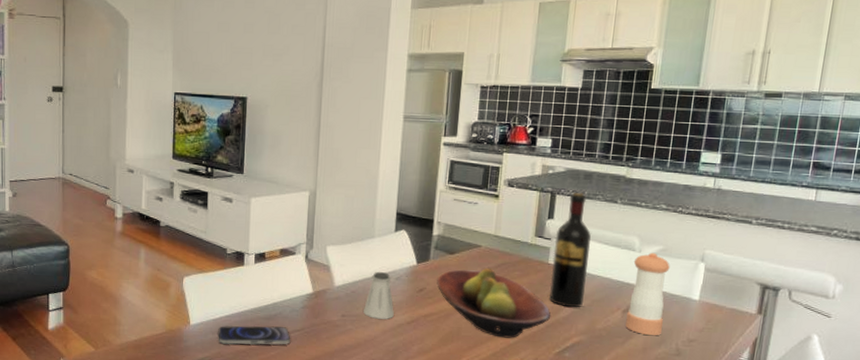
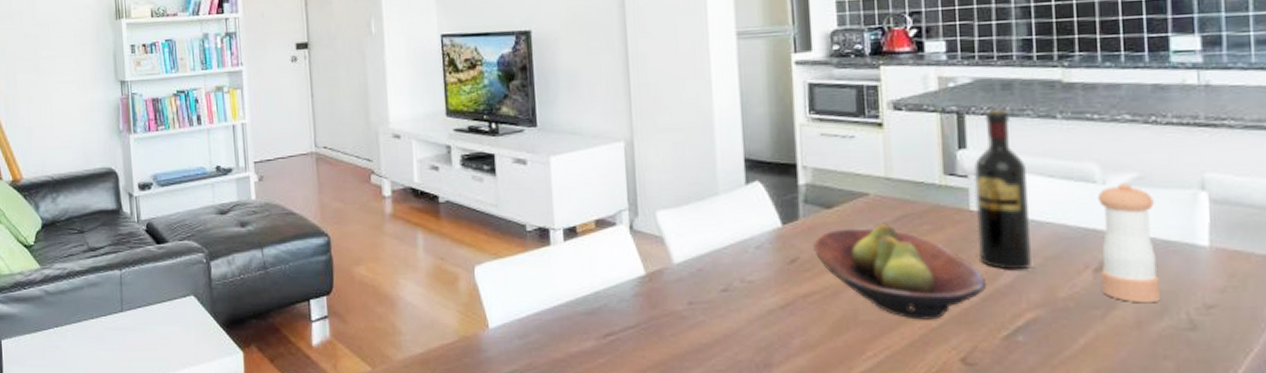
smartphone: present [218,325,291,345] -> none [526,324,624,352]
saltshaker: present [364,272,394,319] -> none [717,240,760,304]

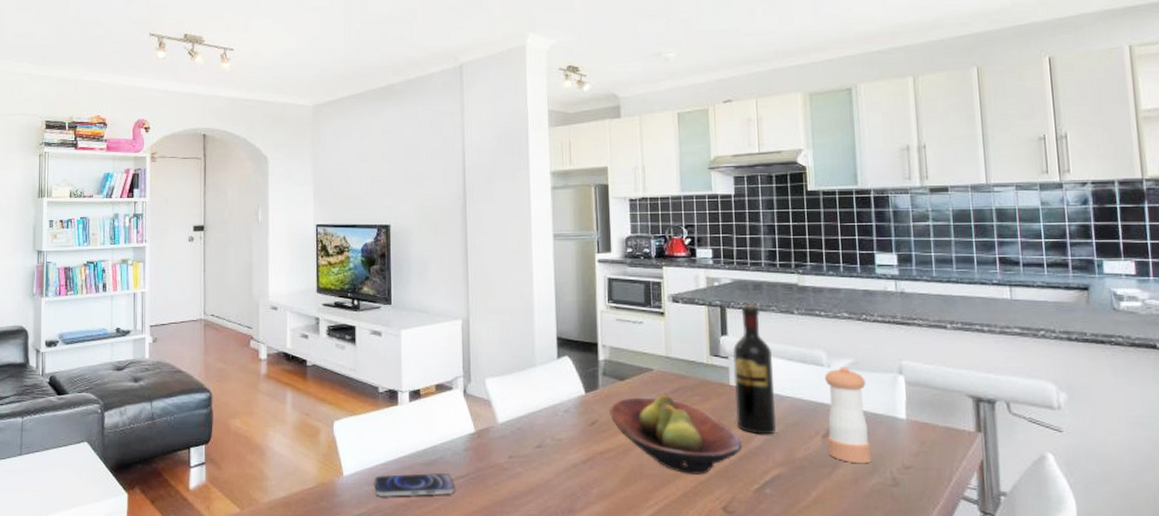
smartphone: none [526,324,624,352] -> present [374,473,455,497]

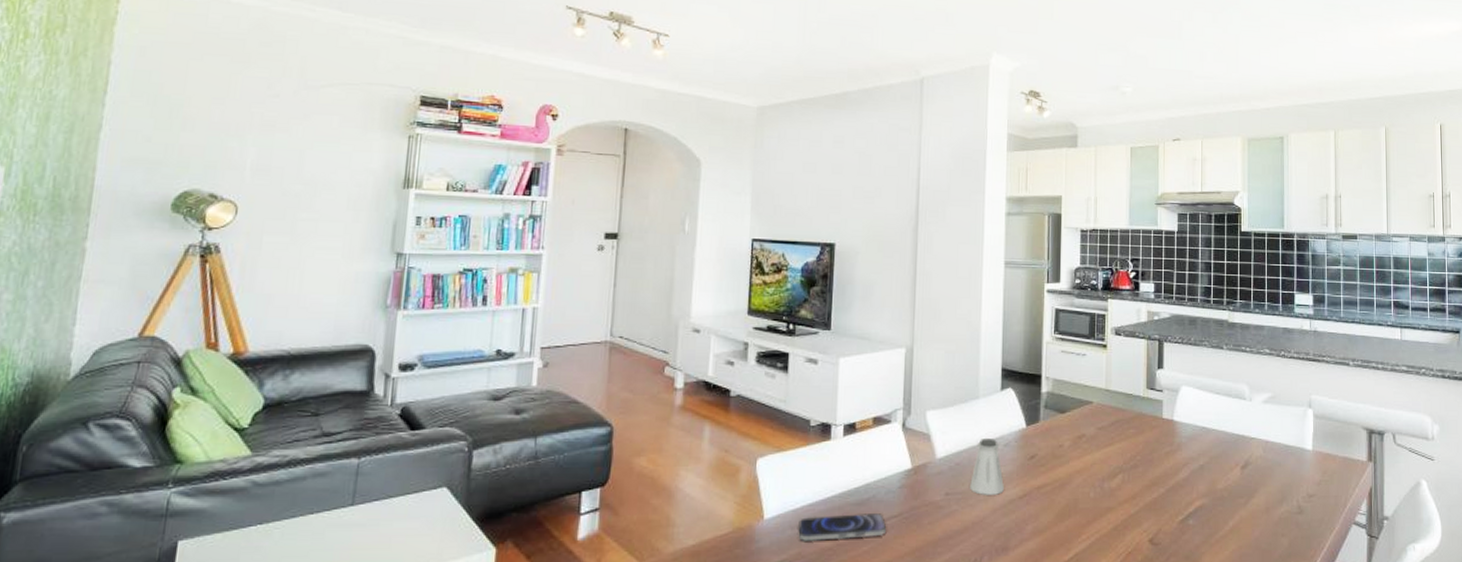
saltshaker: none [532,405,566,459] -> present [970,439,1004,495]
fruit bowl: present [609,393,741,474] -> none [1049,426,1170,508]
wine bottle: present [732,304,776,435] -> none [1166,338,1201,467]
pepper shaker: present [824,366,872,464] -> none [1246,400,1282,493]

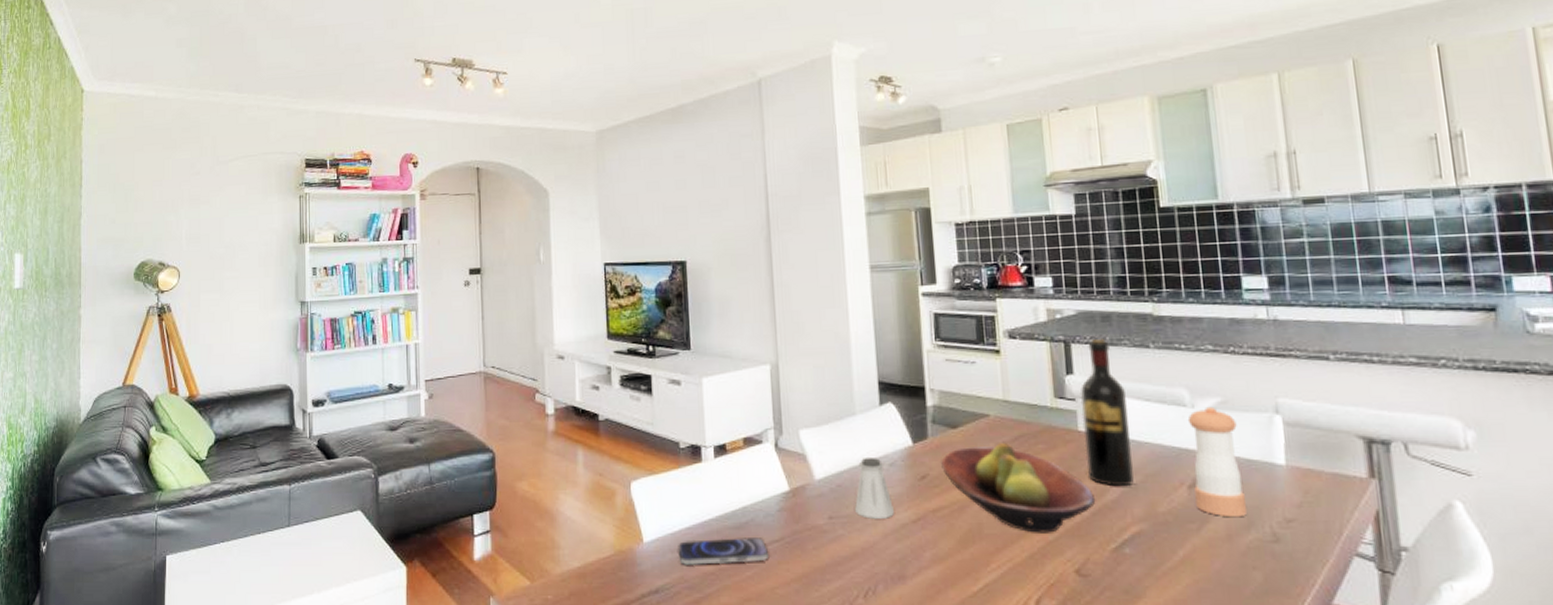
fruit bowl: none [1049,426,1170,508] -> present [941,442,1095,533]
wine bottle: none [1166,338,1201,467] -> present [1079,338,1134,487]
pepper shaker: none [1246,400,1282,493] -> present [1187,406,1248,518]

